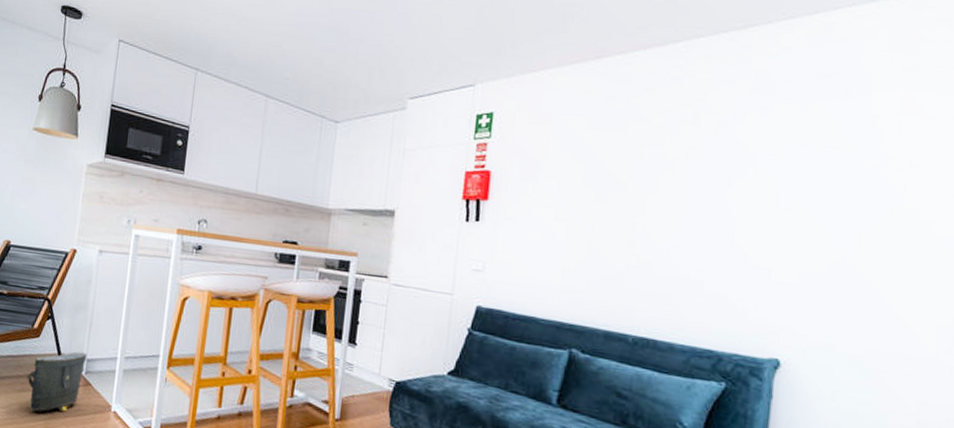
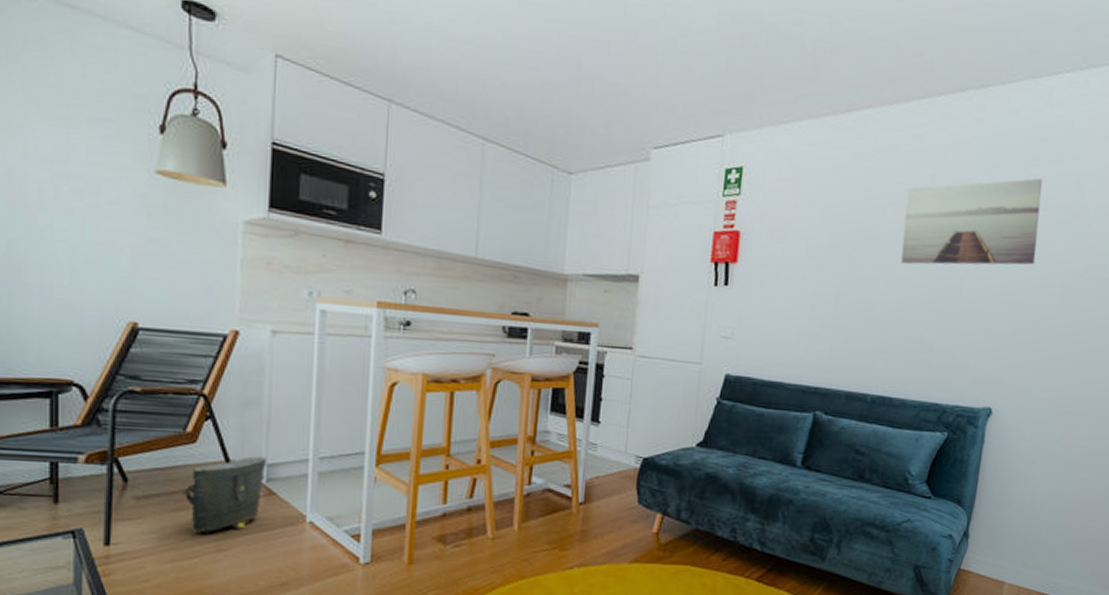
wall art: none [661,115,827,206] -> present [901,178,1043,265]

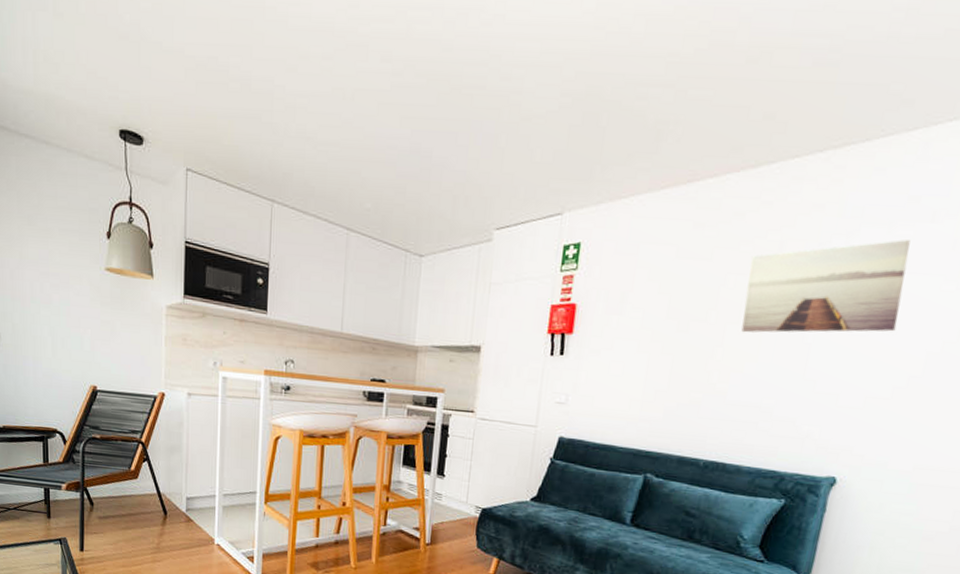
bag: present [182,456,267,534] -> none [129,491,186,547]

